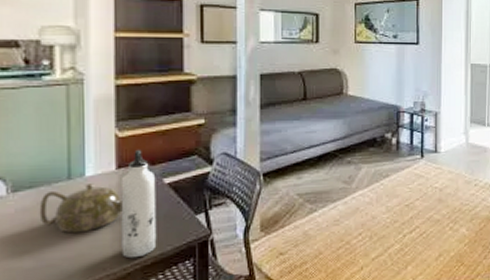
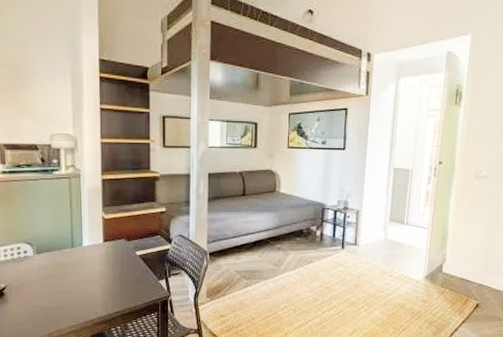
teapot: present [39,183,123,233] -> none [54,251,108,286]
water bottle: present [120,150,157,259] -> none [106,229,132,308]

